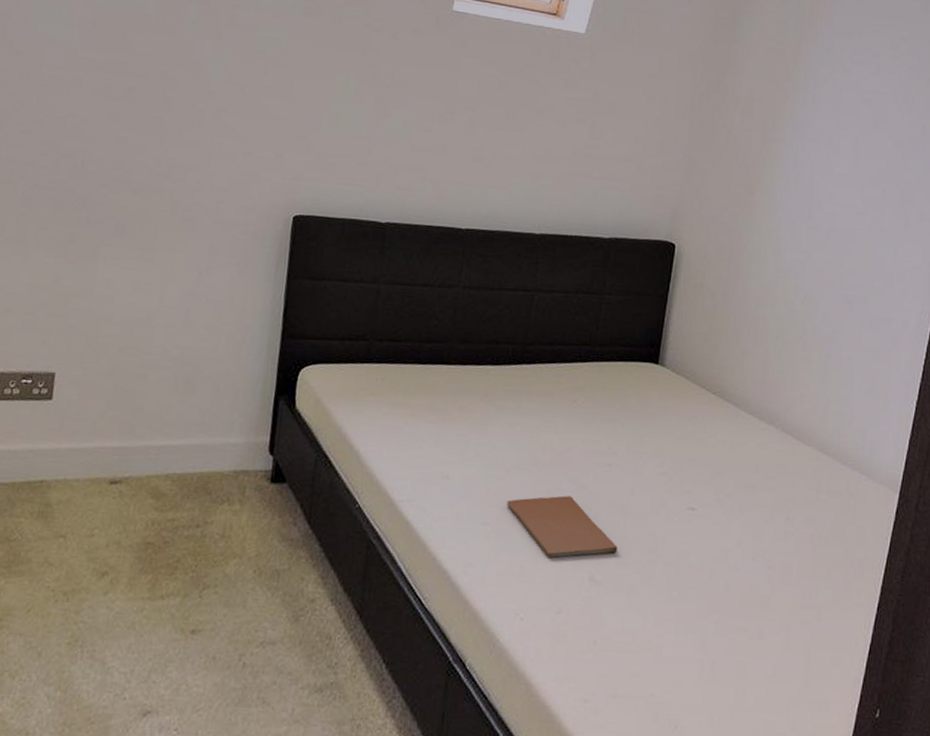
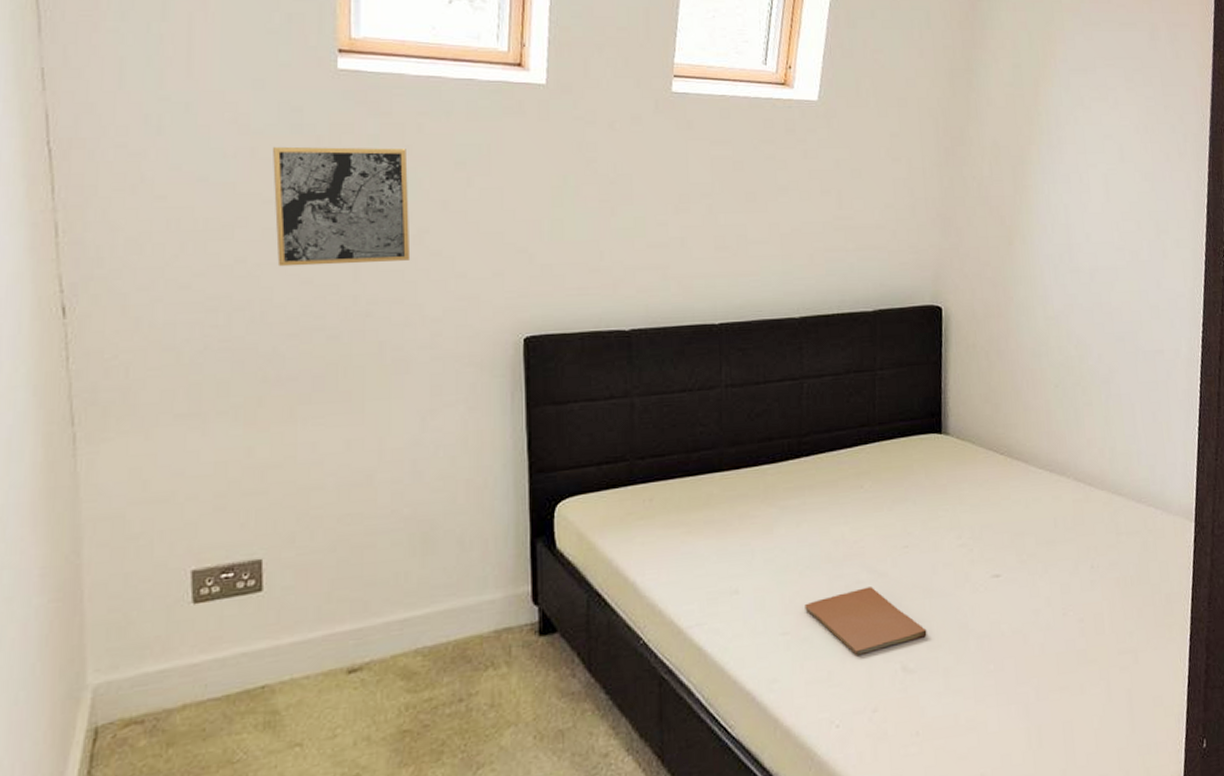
wall art: none [100,20,218,133] -> present [273,146,411,267]

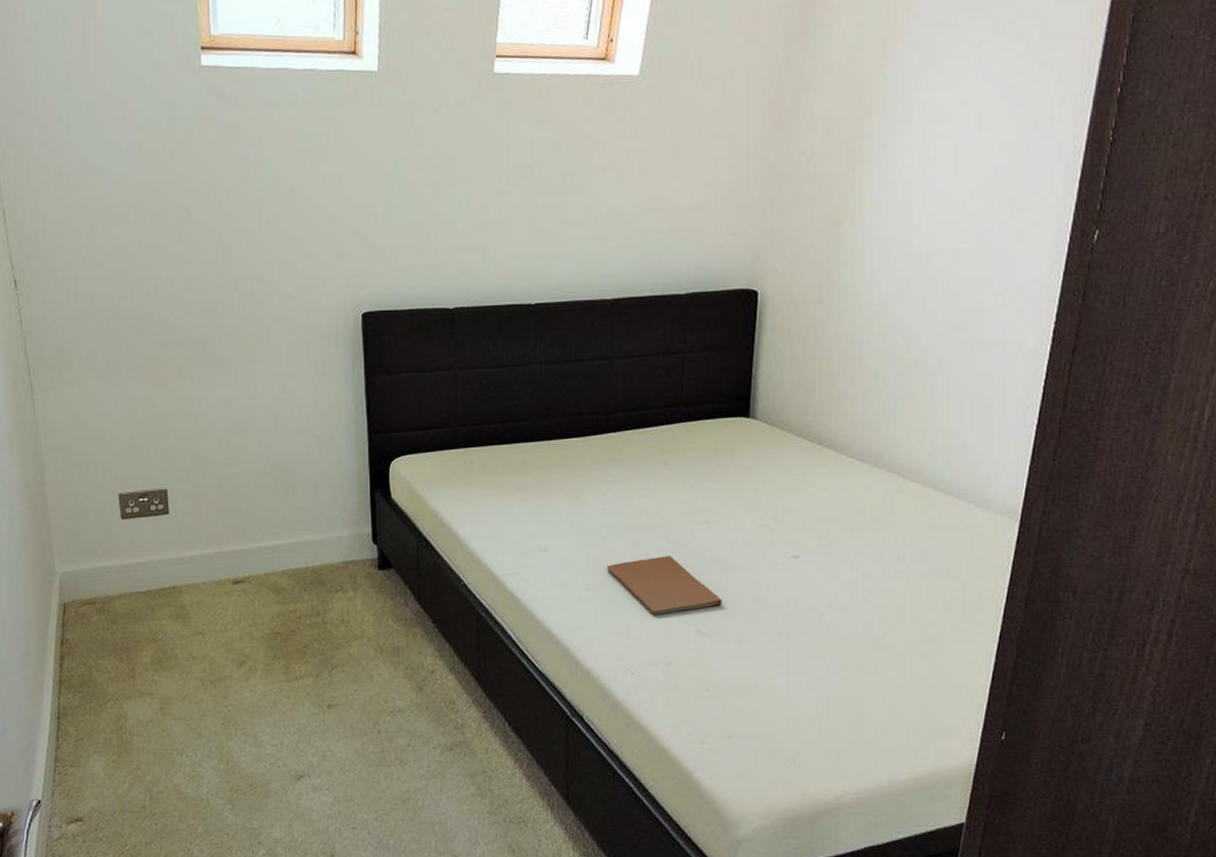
wall art: present [273,146,411,267] -> none [155,138,267,248]

